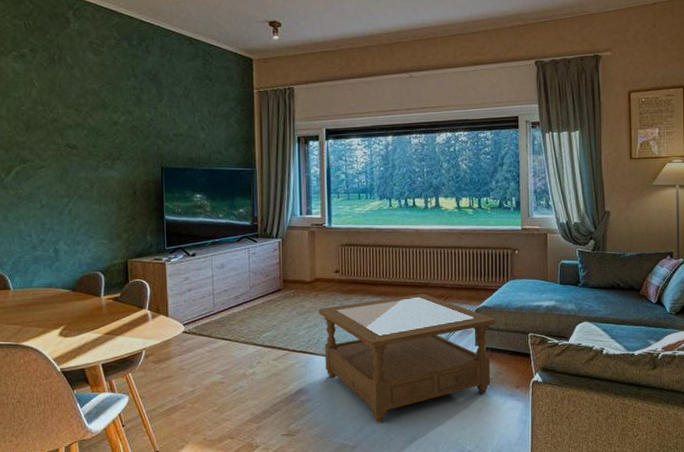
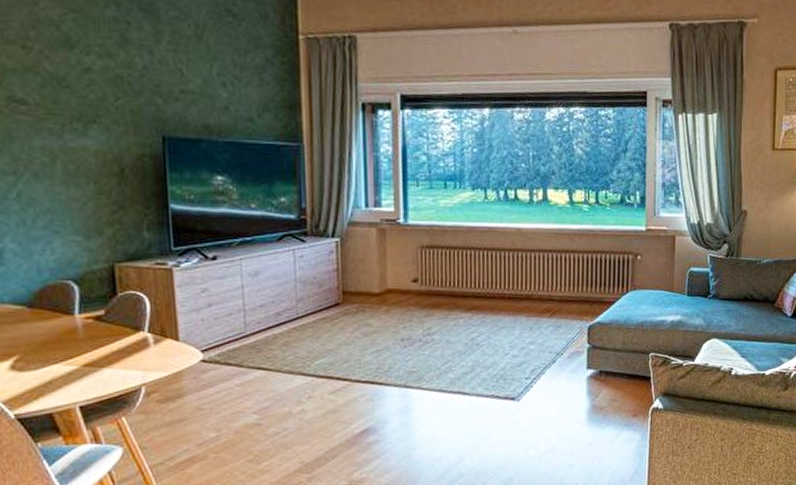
coffee table: present [319,294,495,422] -> none [391,308,611,463]

